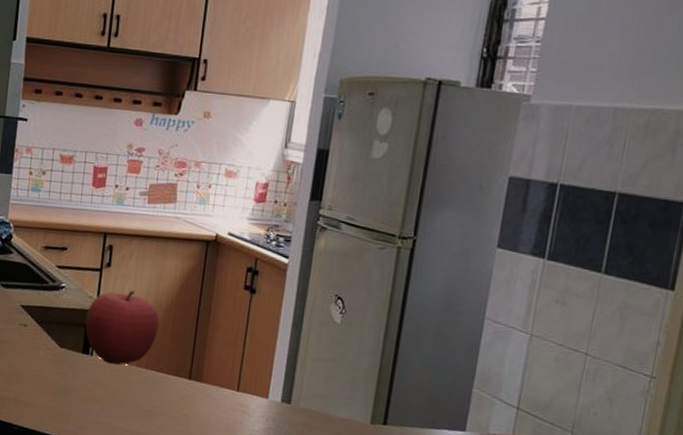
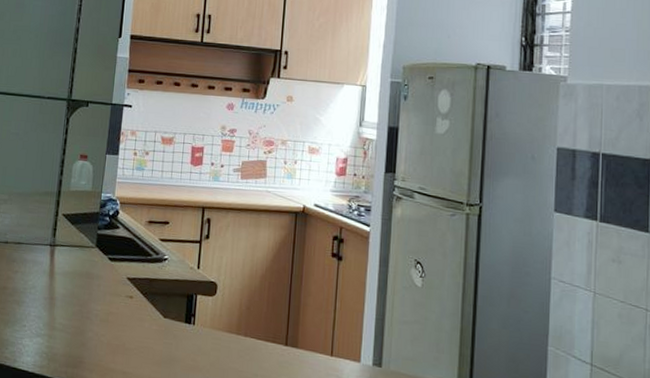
fruit: present [85,290,159,365] -> none [187,261,256,334]

